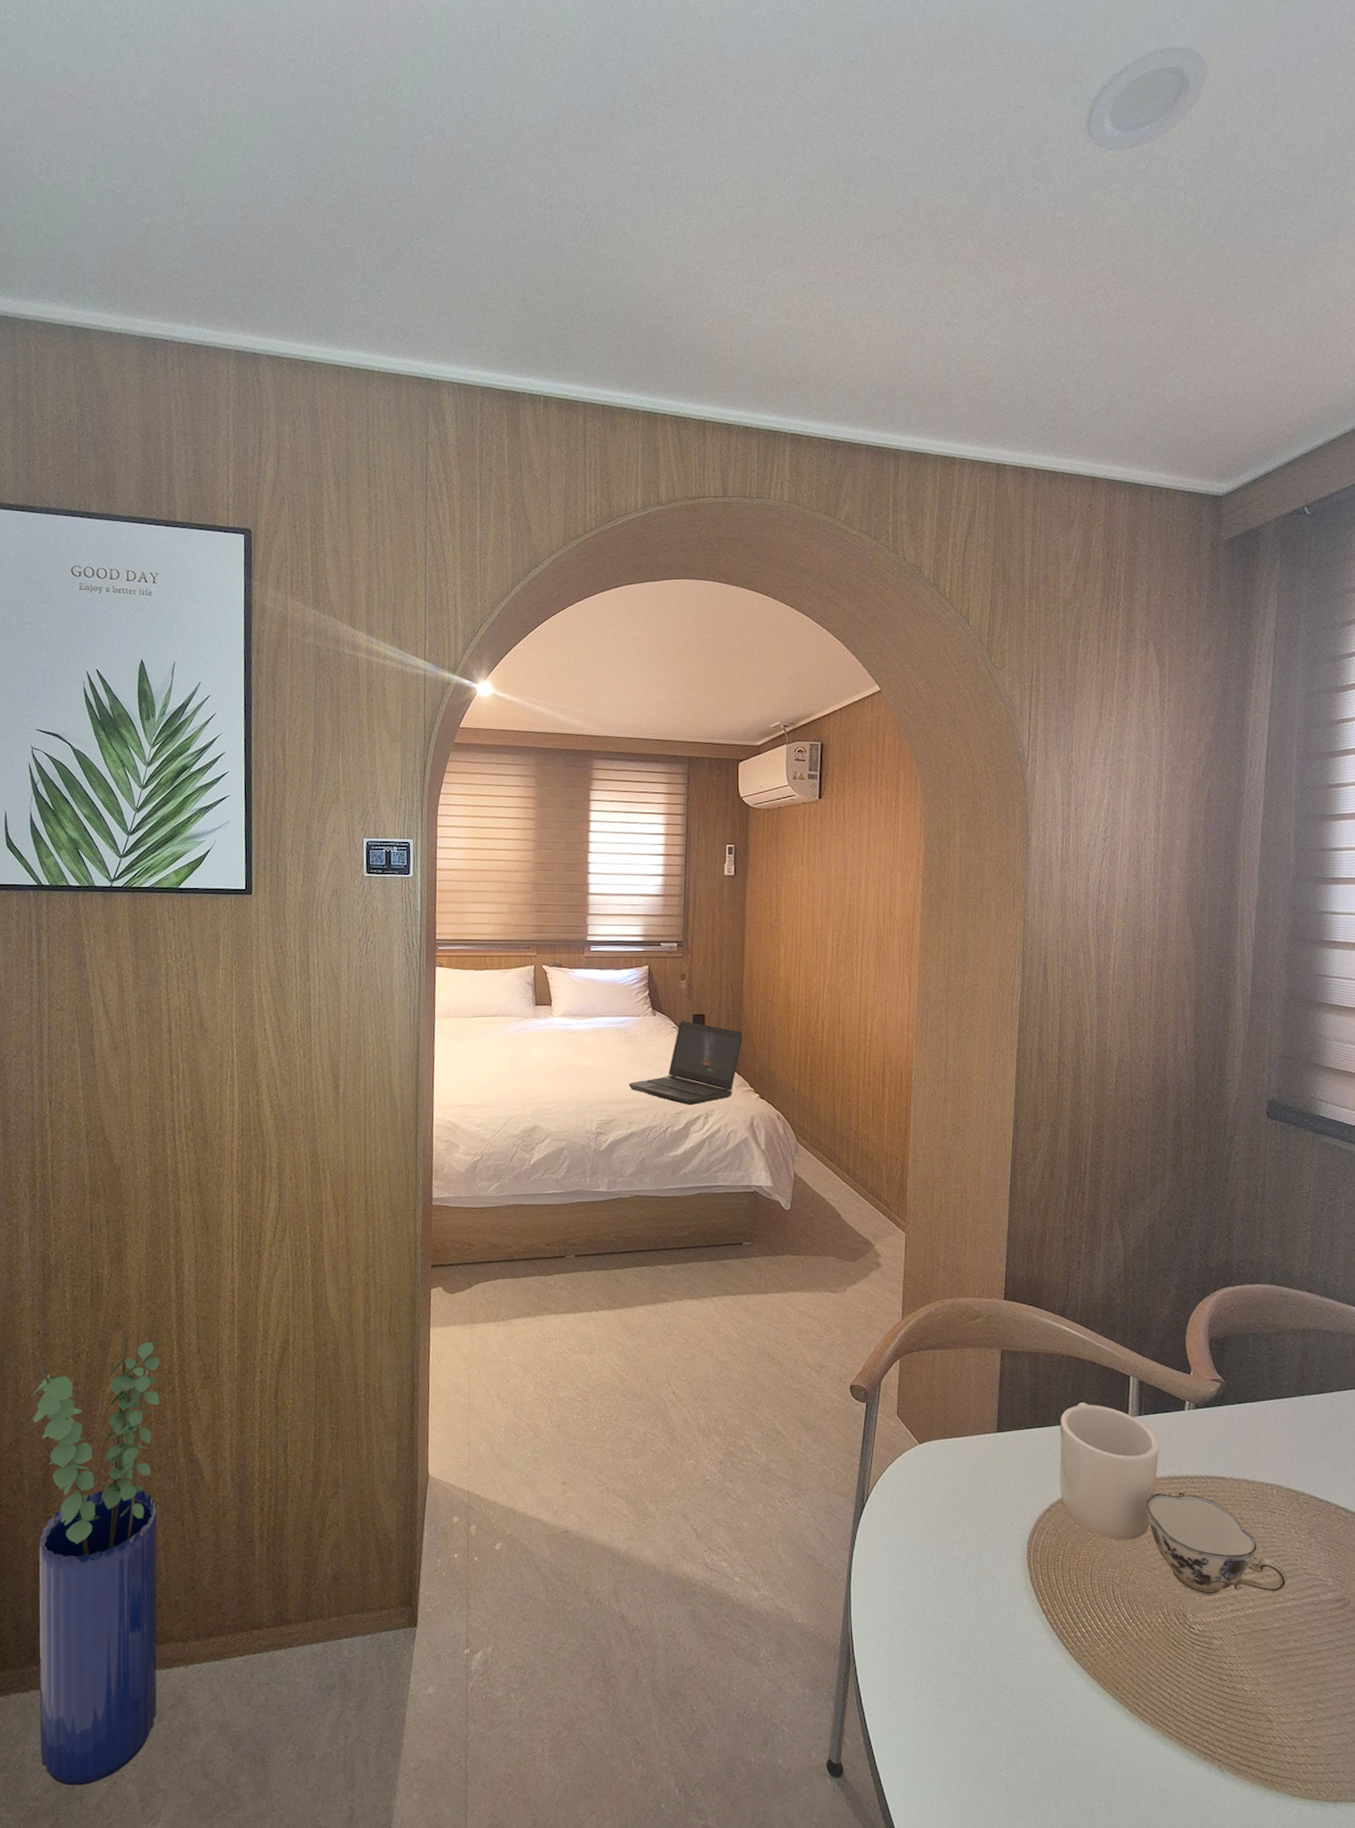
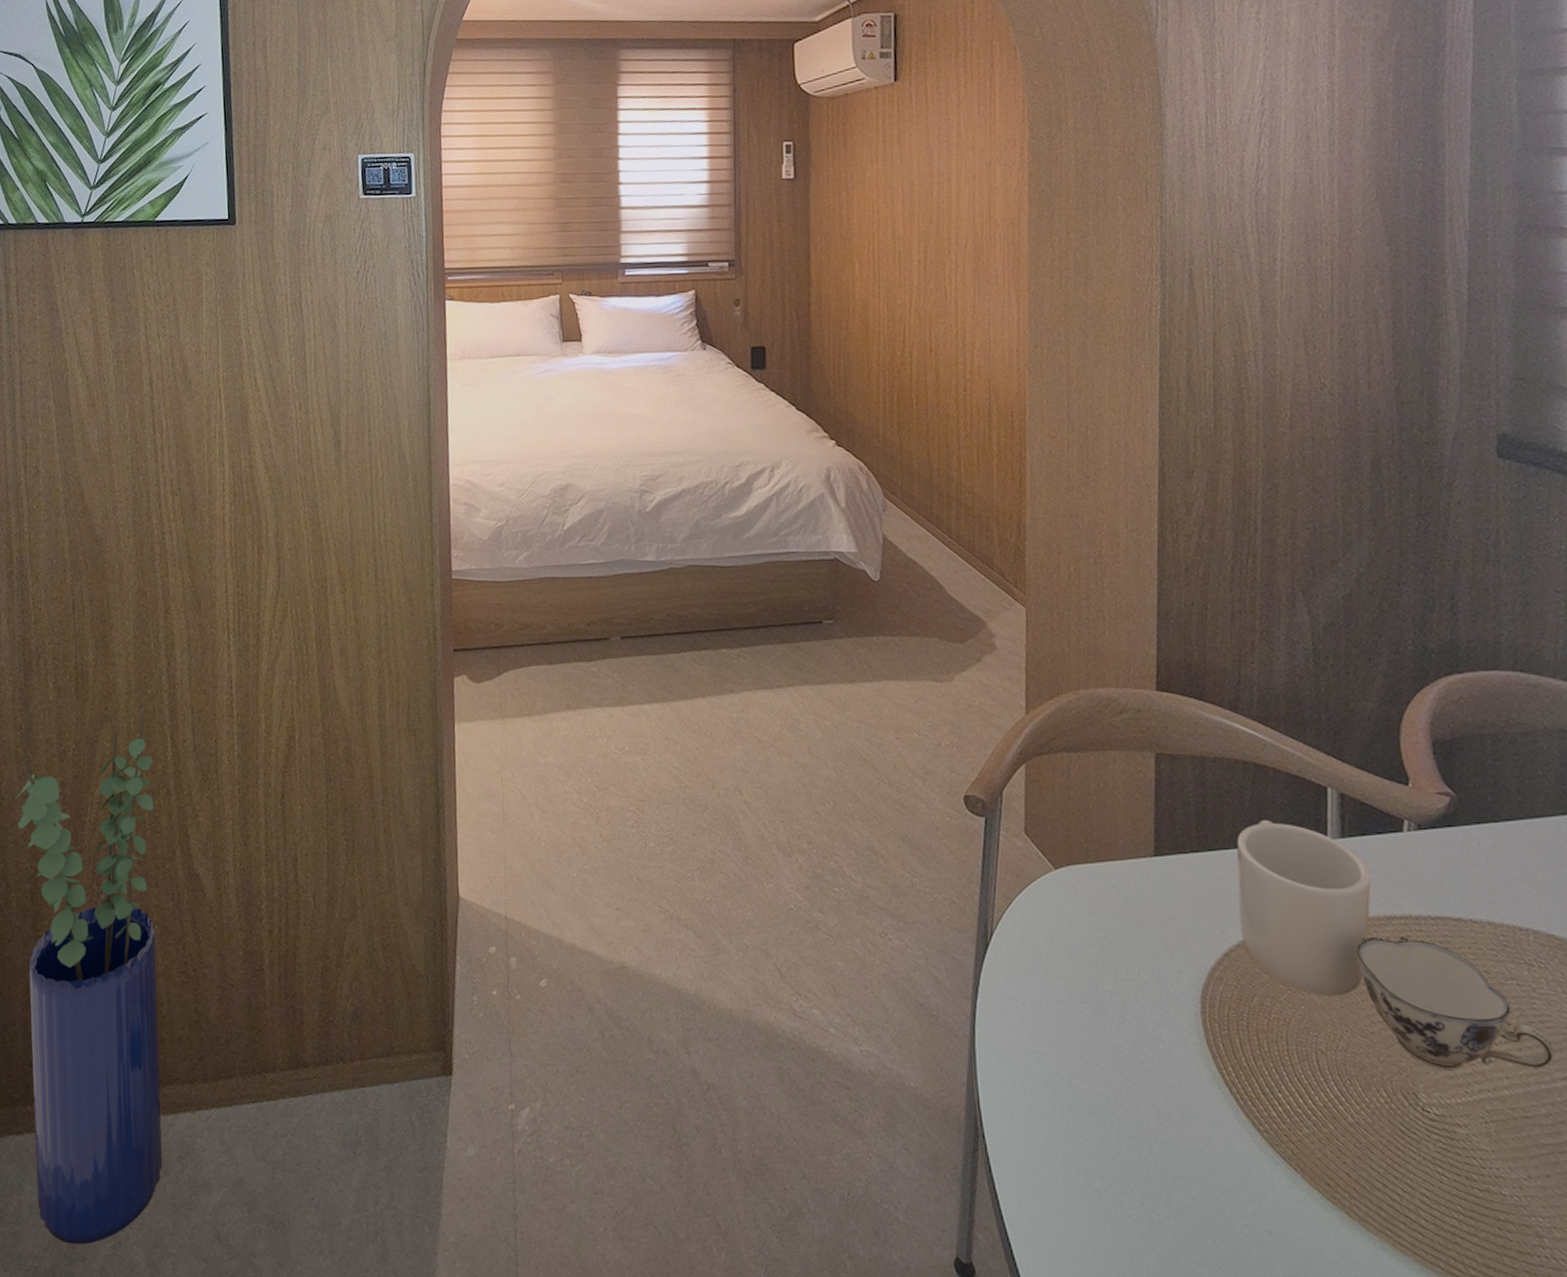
laptop computer: present [628,1021,743,1106] -> none [676,355,813,457]

